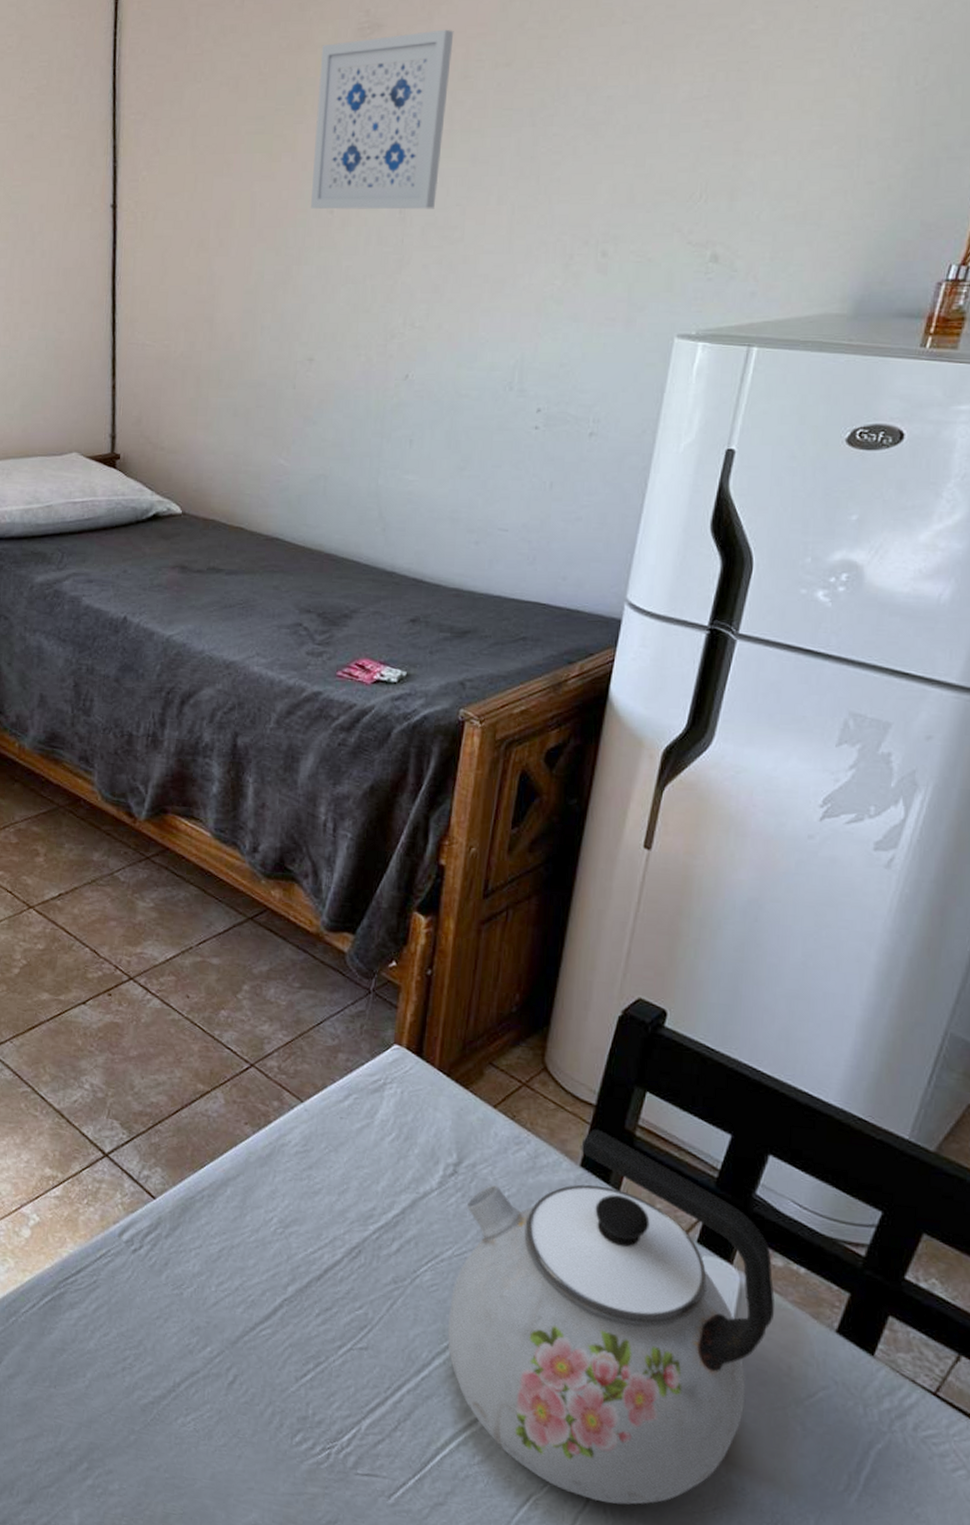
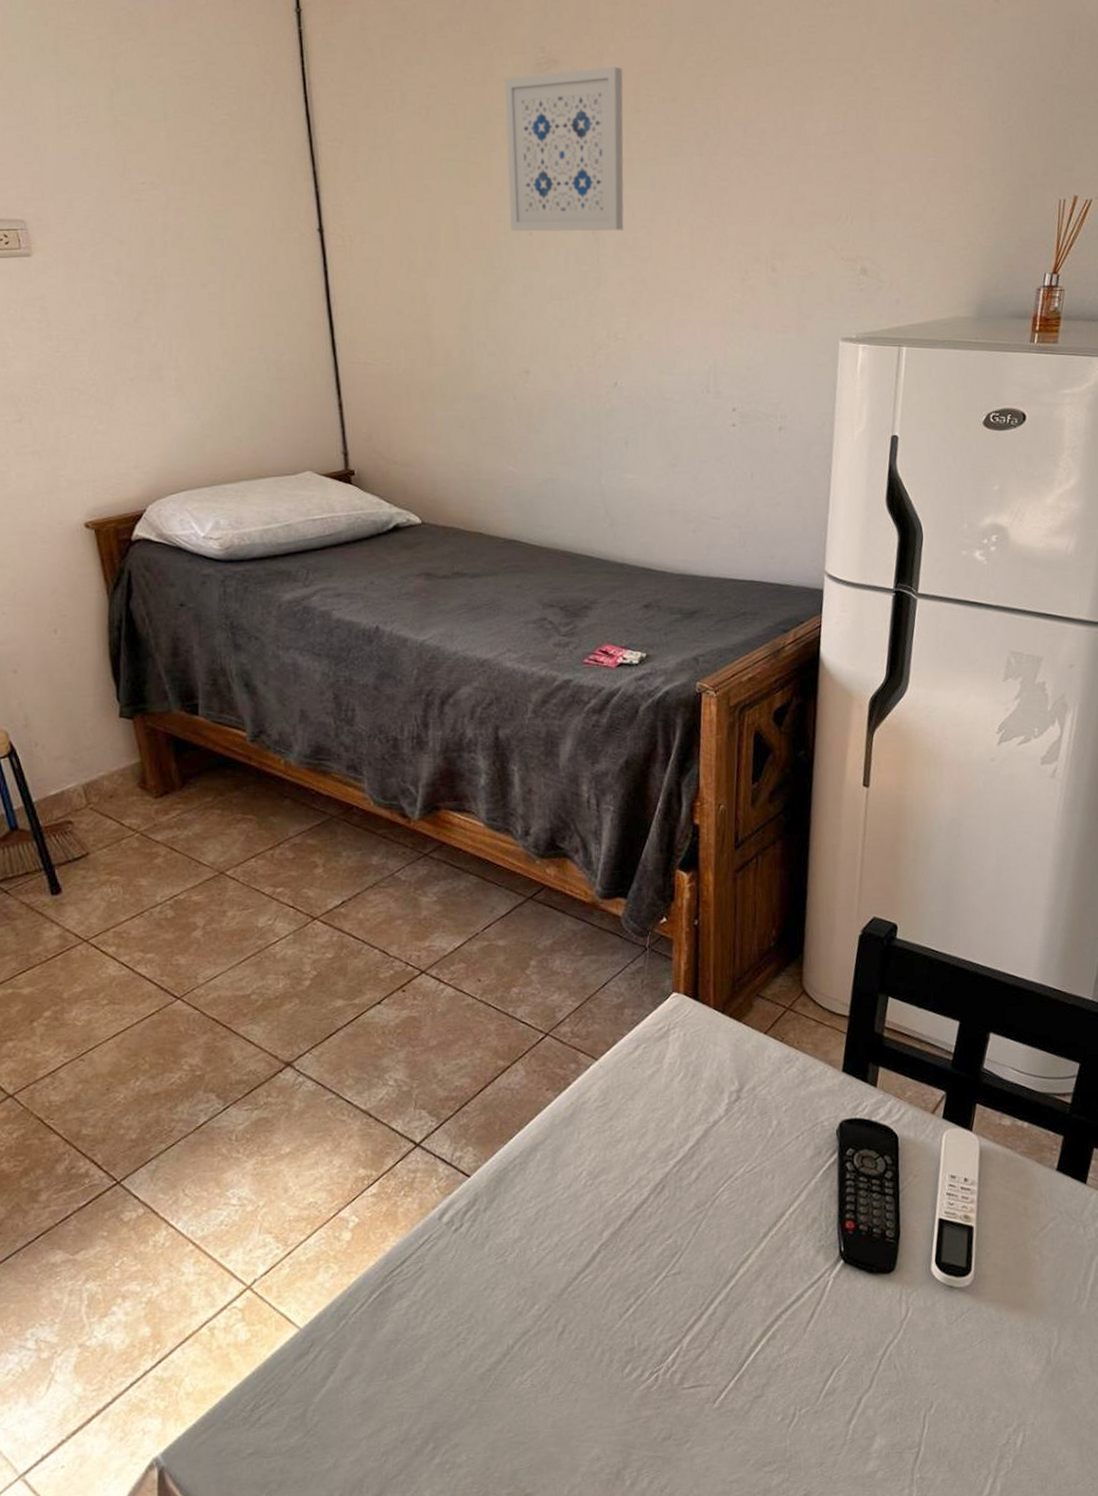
kettle: present [447,1129,775,1505] -> none [746,1037,1009,1360]

